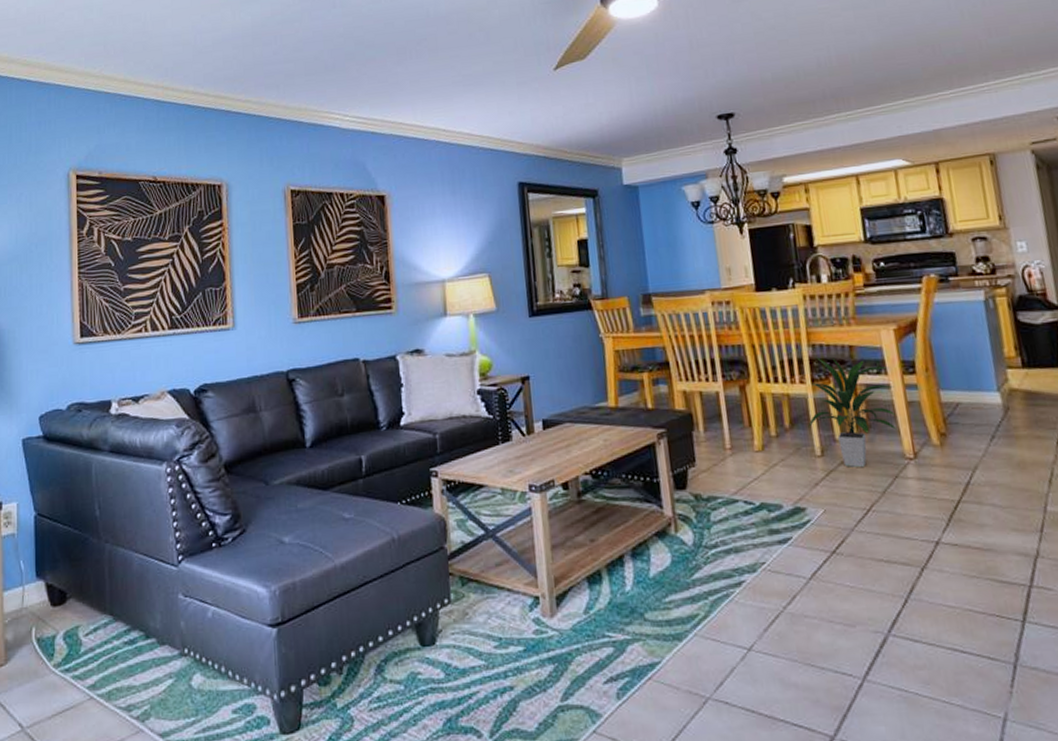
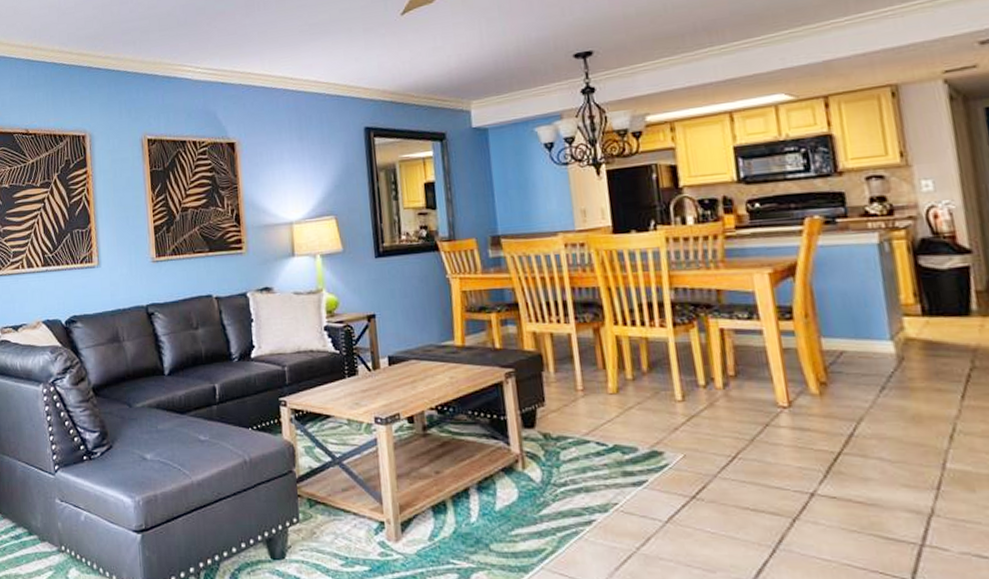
indoor plant: present [807,356,898,468] -> none [667,299,771,415]

